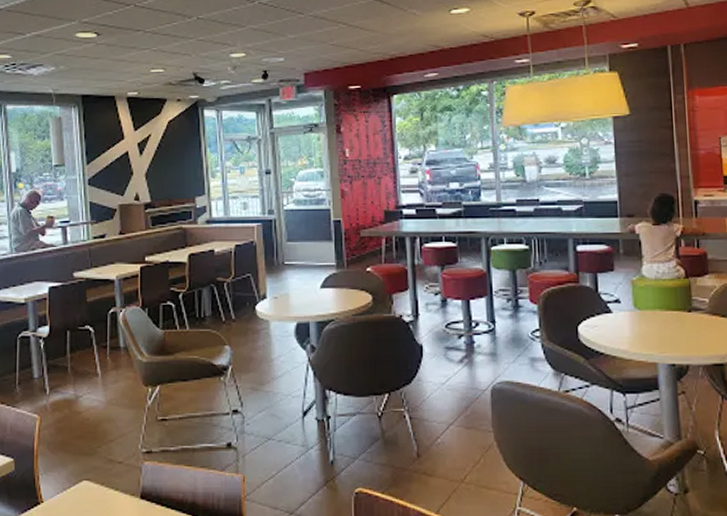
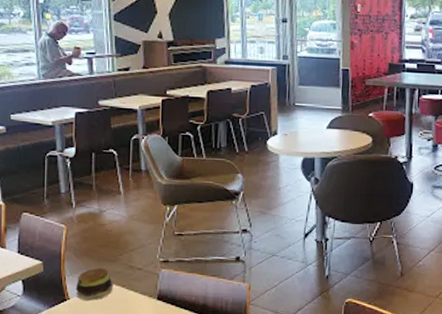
burger: none [49,463,91,504] -> present [75,267,113,301]

